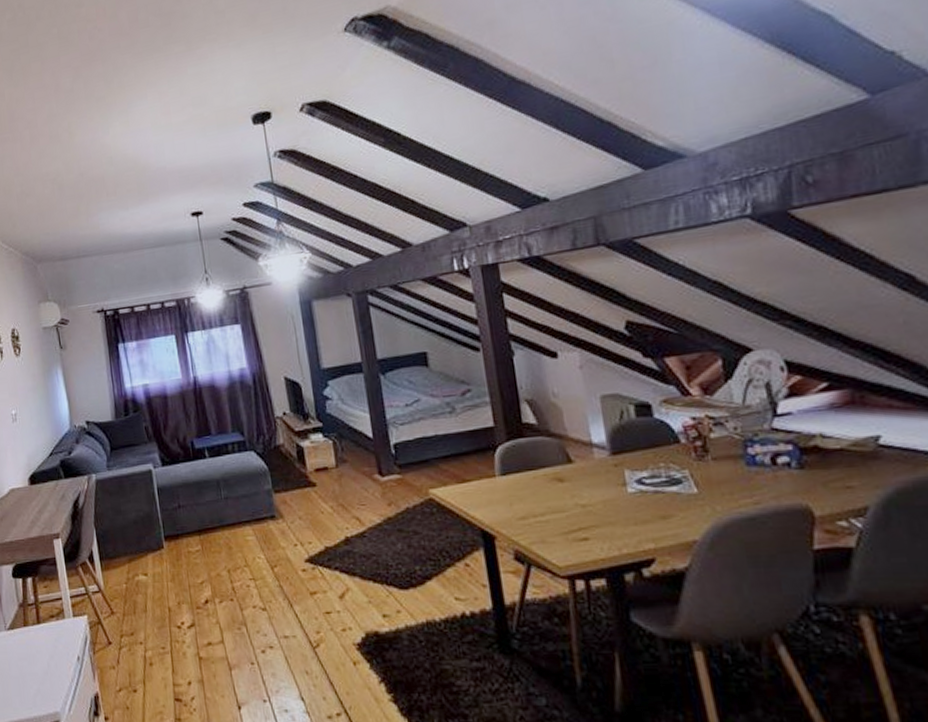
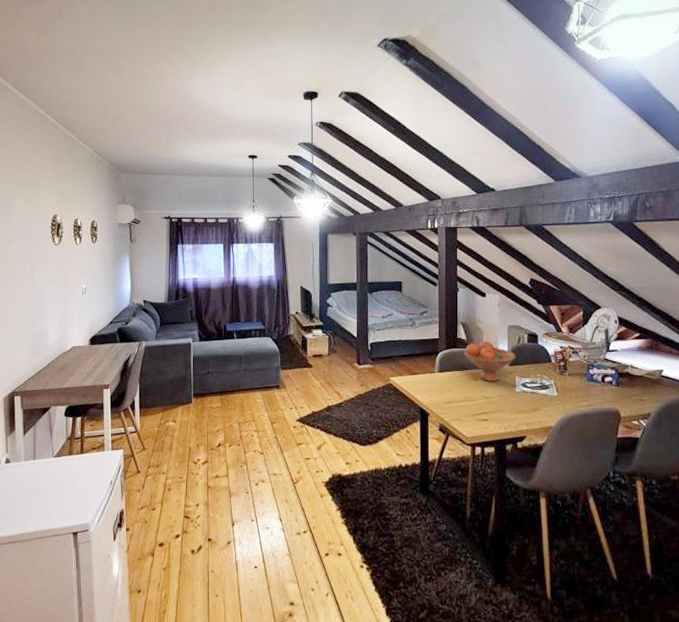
fruit bowl: none [536,421,620,482] -> present [464,340,516,381]

